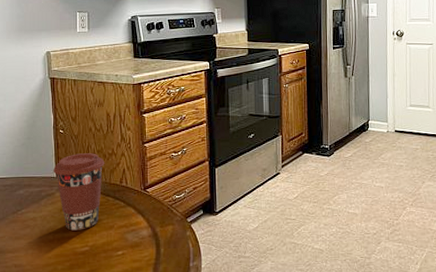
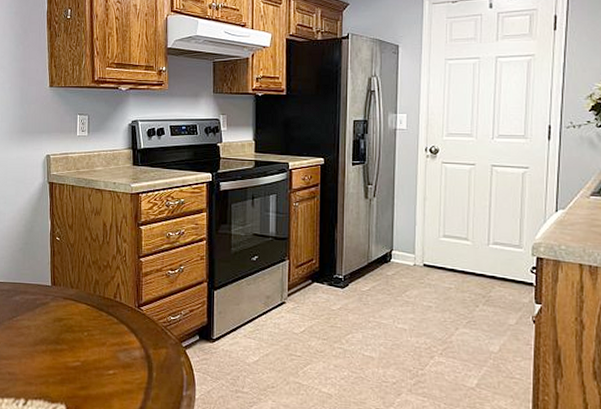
coffee cup: present [53,153,105,231] -> none [49,263,100,344]

